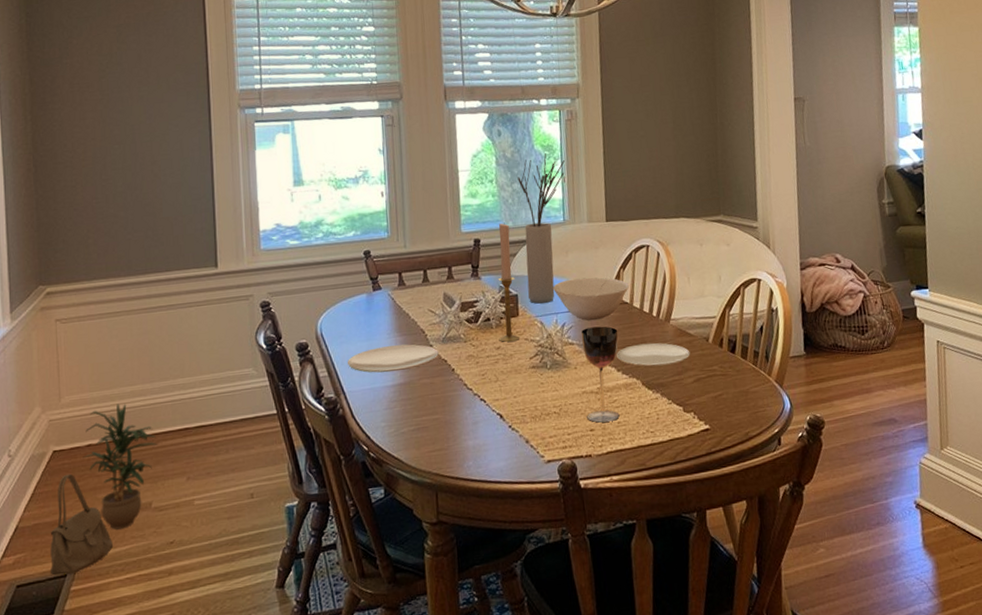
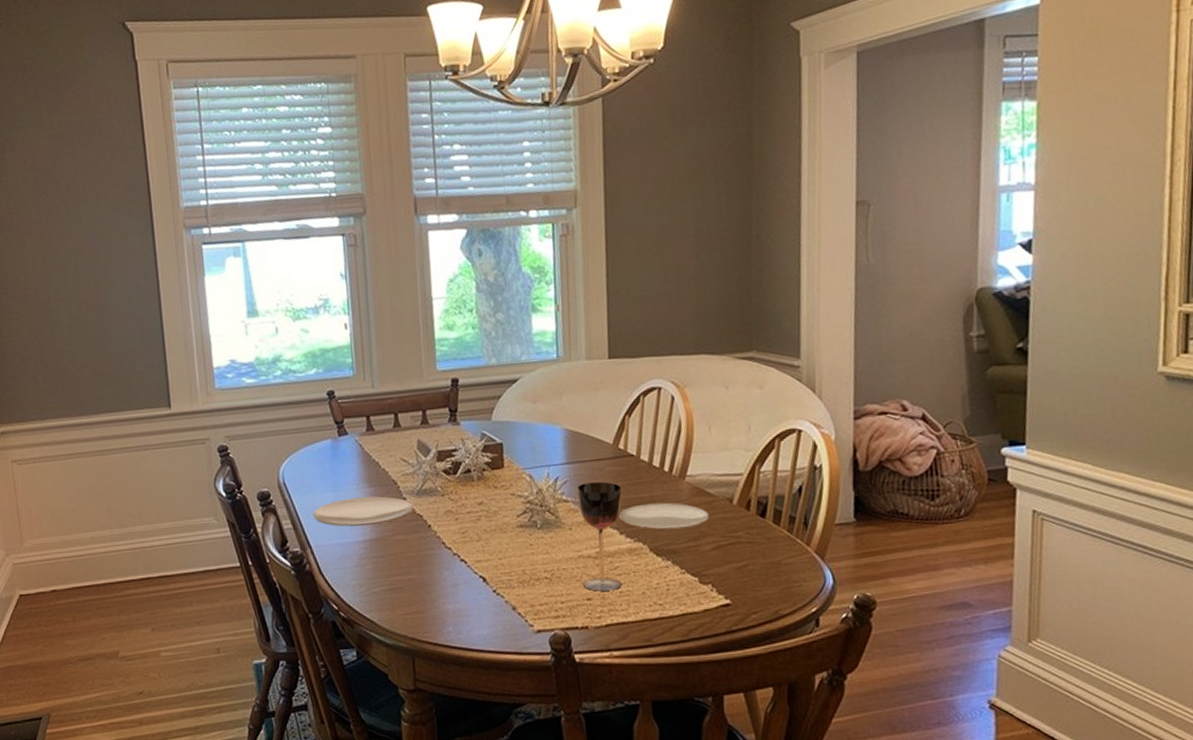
handbag: present [49,473,114,576] -> none [23,618,85,718]
potted plant: present [82,403,158,530] -> none [48,549,121,677]
candlestick: present [498,222,519,342] -> none [480,359,505,497]
vase: present [517,153,565,304] -> none [502,276,559,454]
bowl: present [553,277,630,321] -> none [544,424,637,475]

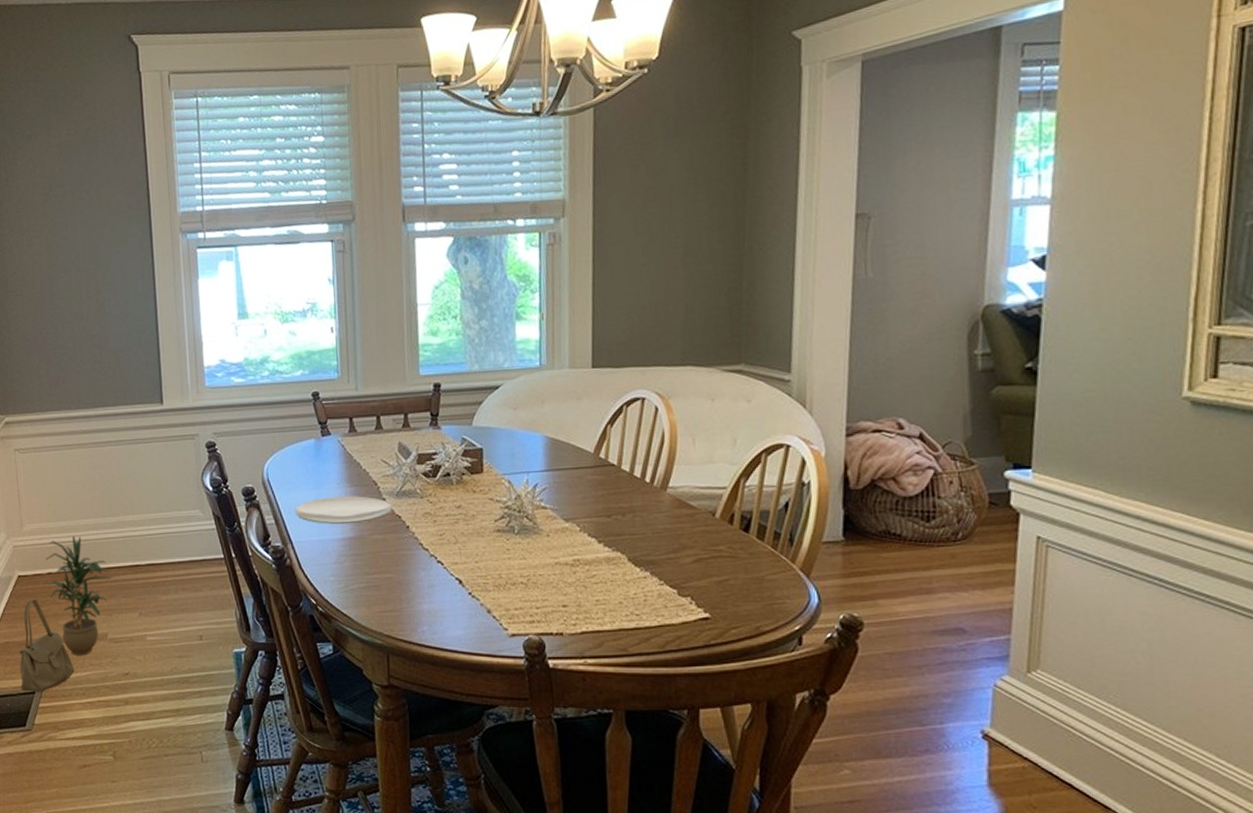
handbag: none [23,618,85,718] -> present [19,598,75,691]
potted plant: none [48,549,121,677] -> present [44,535,111,656]
wineglass: present [577,481,622,591] -> none [556,490,601,598]
plate: present [619,502,710,531] -> none [598,513,691,541]

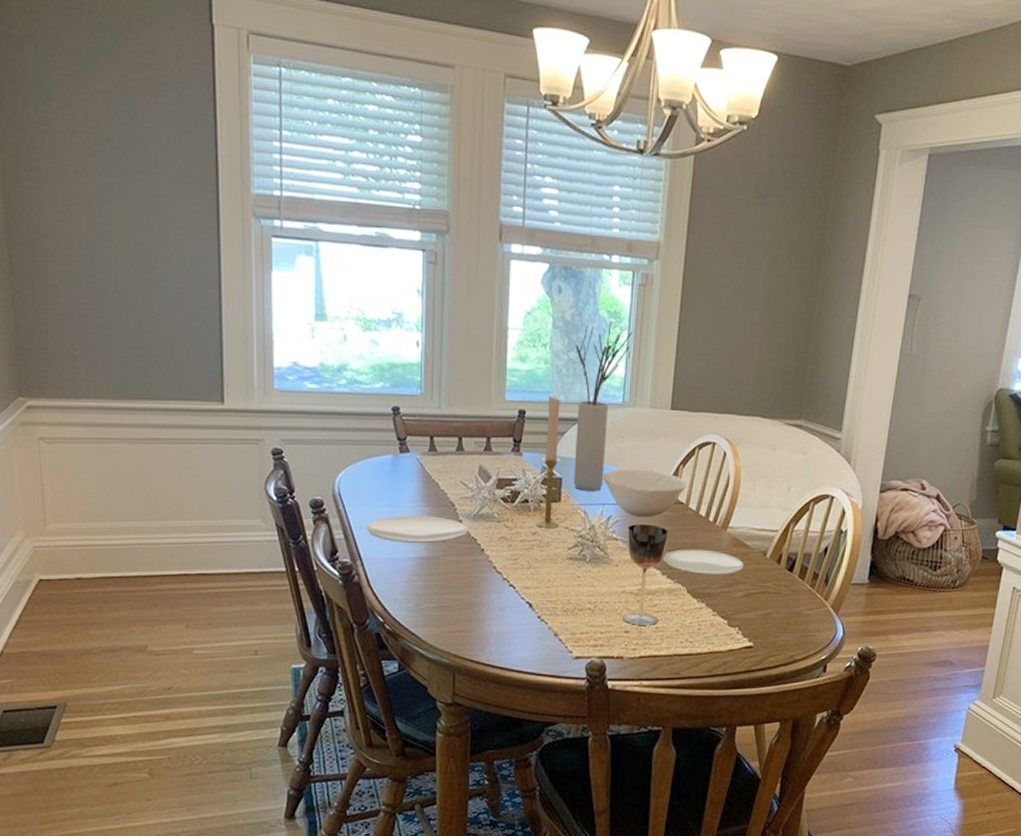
handbag: present [19,598,75,691] -> none [37,605,107,706]
potted plant: present [44,535,111,656] -> none [72,538,154,668]
candlestick: none [459,365,483,501] -> present [536,395,561,528]
vase: none [486,284,544,460] -> present [574,320,632,491]
bowl: none [525,432,618,482] -> present [602,469,688,516]
wineglass: none [556,490,601,598] -> present [623,524,668,625]
plate: none [598,513,691,541] -> present [664,549,744,576]

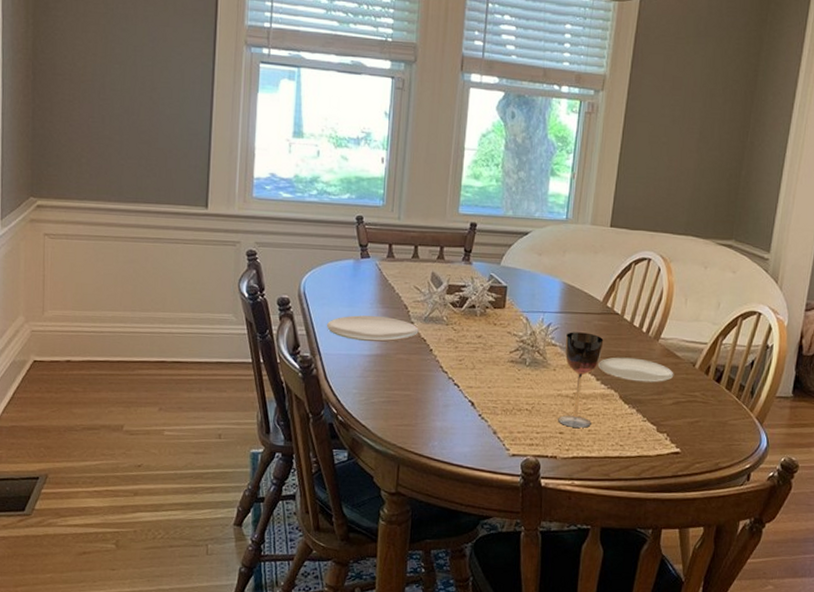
candlestick: present [536,395,561,528] -> none [481,210,509,332]
vase: present [574,320,632,491] -> none [518,144,577,300]
bowl: present [602,469,688,516] -> none [544,280,624,325]

